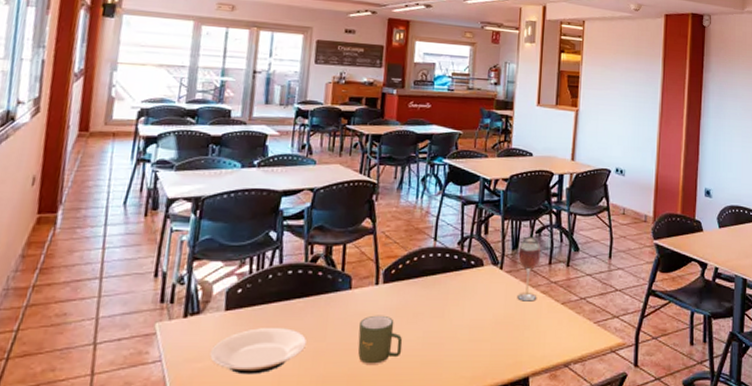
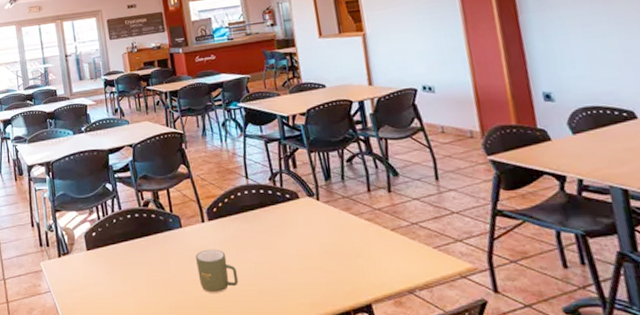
plate: present [209,327,308,375] -> none [83,262,156,302]
wineglass: present [517,236,542,302] -> none [331,165,362,230]

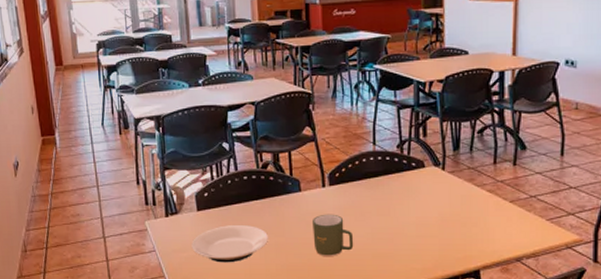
plate: none [83,262,156,302] -> present [191,224,269,263]

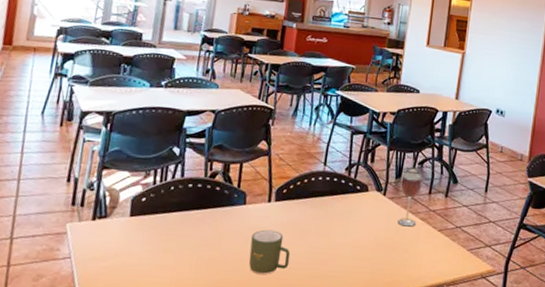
plate: present [191,224,269,263] -> none [114,233,204,276]
wineglass: none [460,137,485,200] -> present [397,166,423,227]

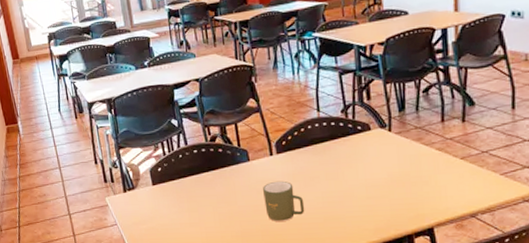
wineglass: present [397,166,423,227] -> none [406,96,432,160]

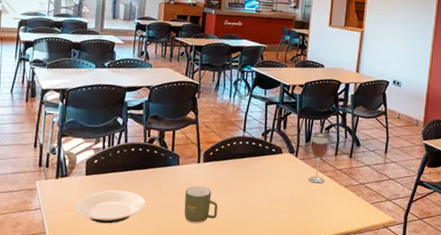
plate: none [149,195,222,233] -> present [75,189,146,224]
wineglass: none [406,96,432,160] -> present [308,132,329,184]

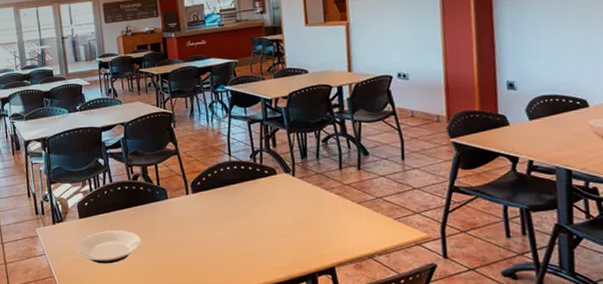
mug: present [184,186,218,224] -> none [178,218,218,258]
wineglass: present [308,132,329,184] -> none [307,145,331,203]

